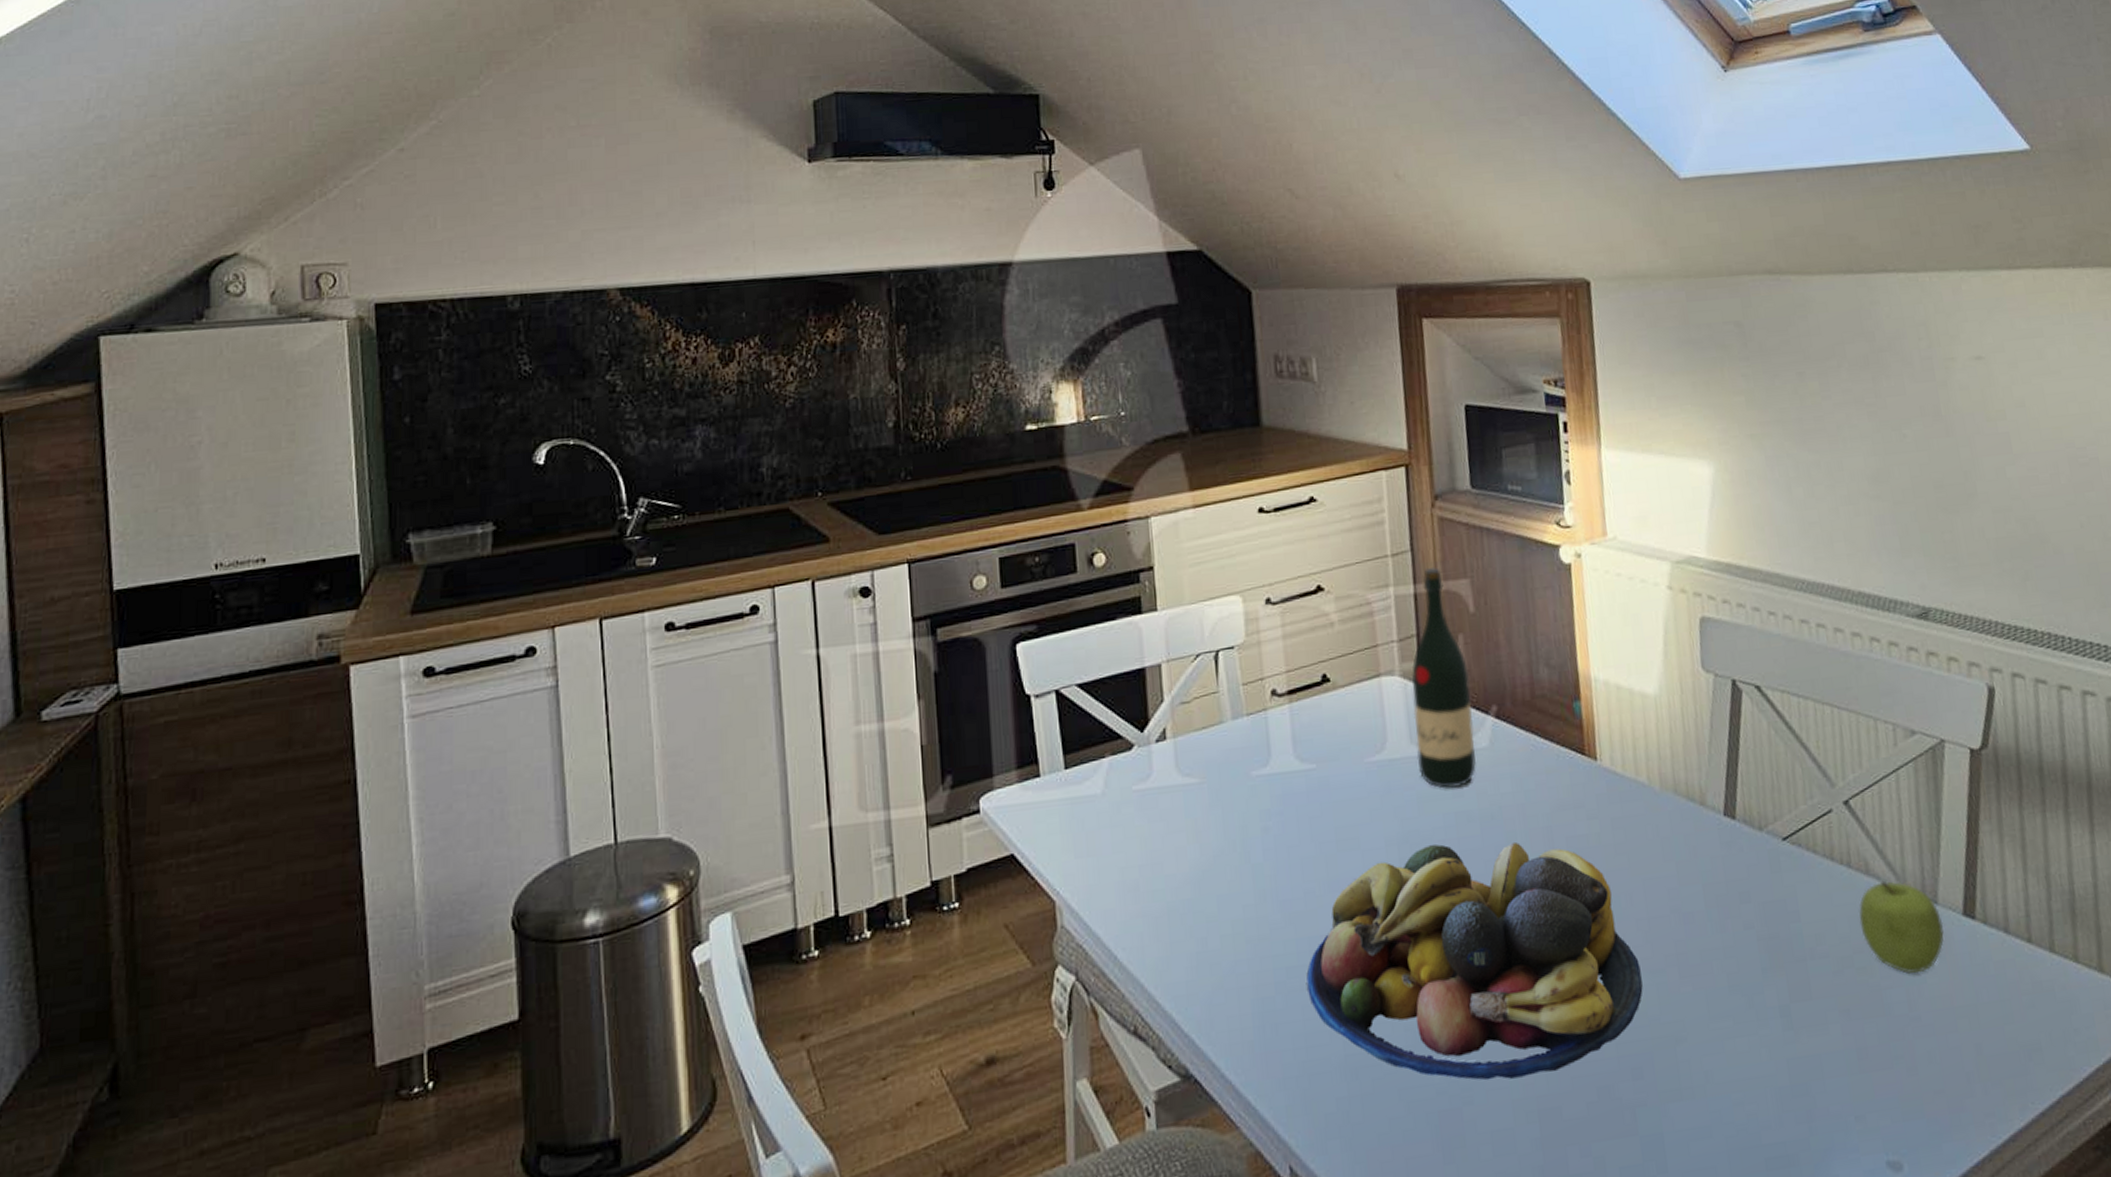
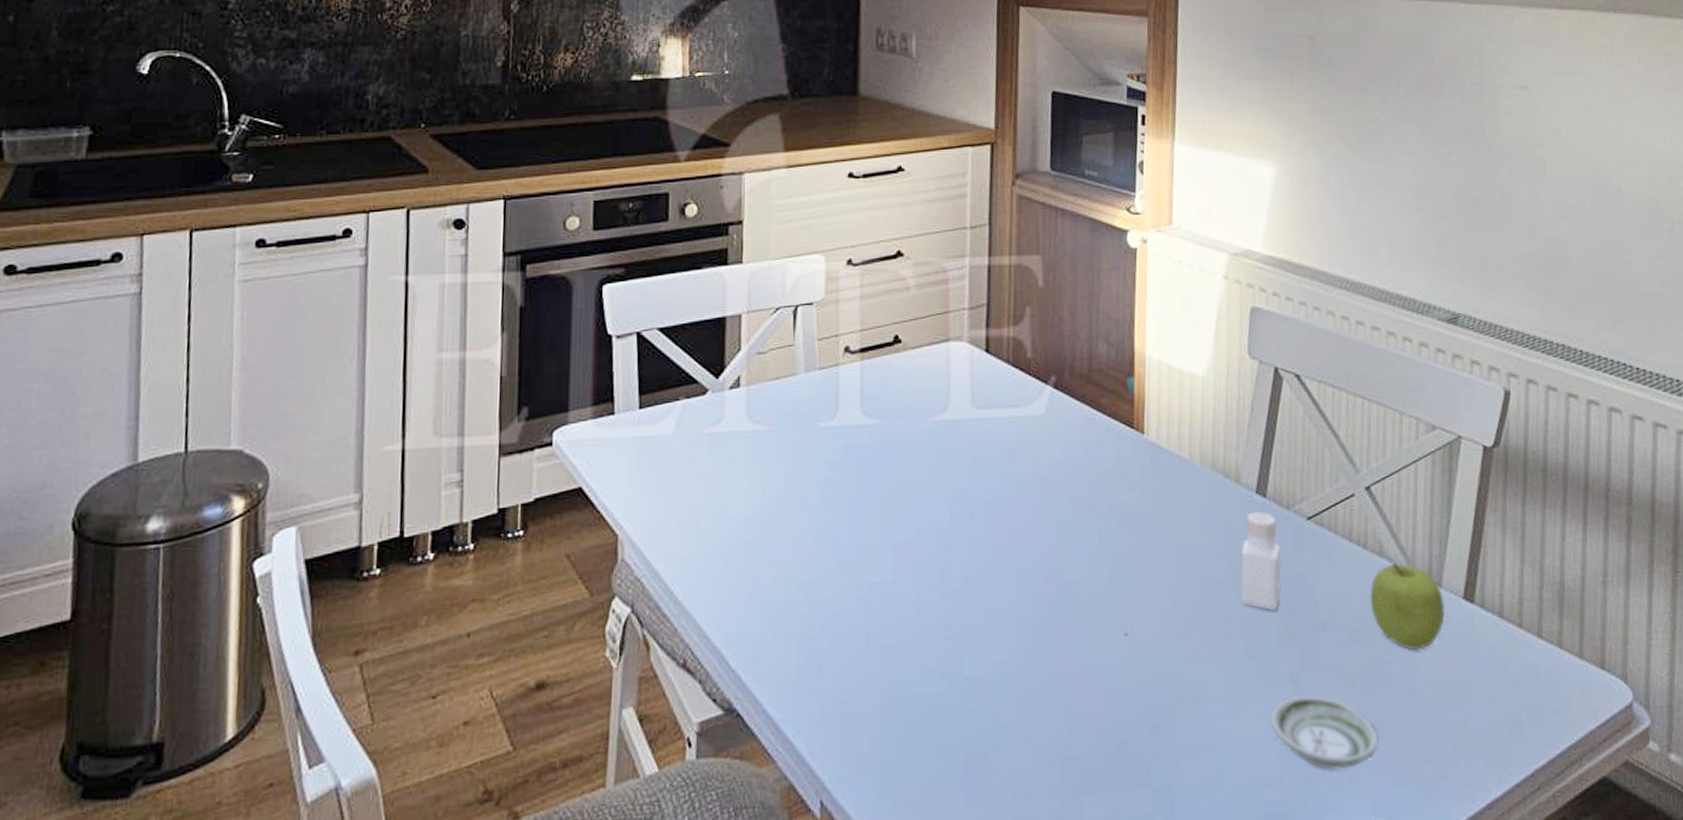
fruit bowl: present [1306,841,1643,1080] -> none [853,503,1167,729]
wine bottle: present [1411,567,1476,788] -> none [976,242,1034,451]
pepper shaker: none [1714,834,1762,940] -> present [1240,511,1281,610]
saucer: none [1762,1028,1884,1107] -> present [1271,695,1379,770]

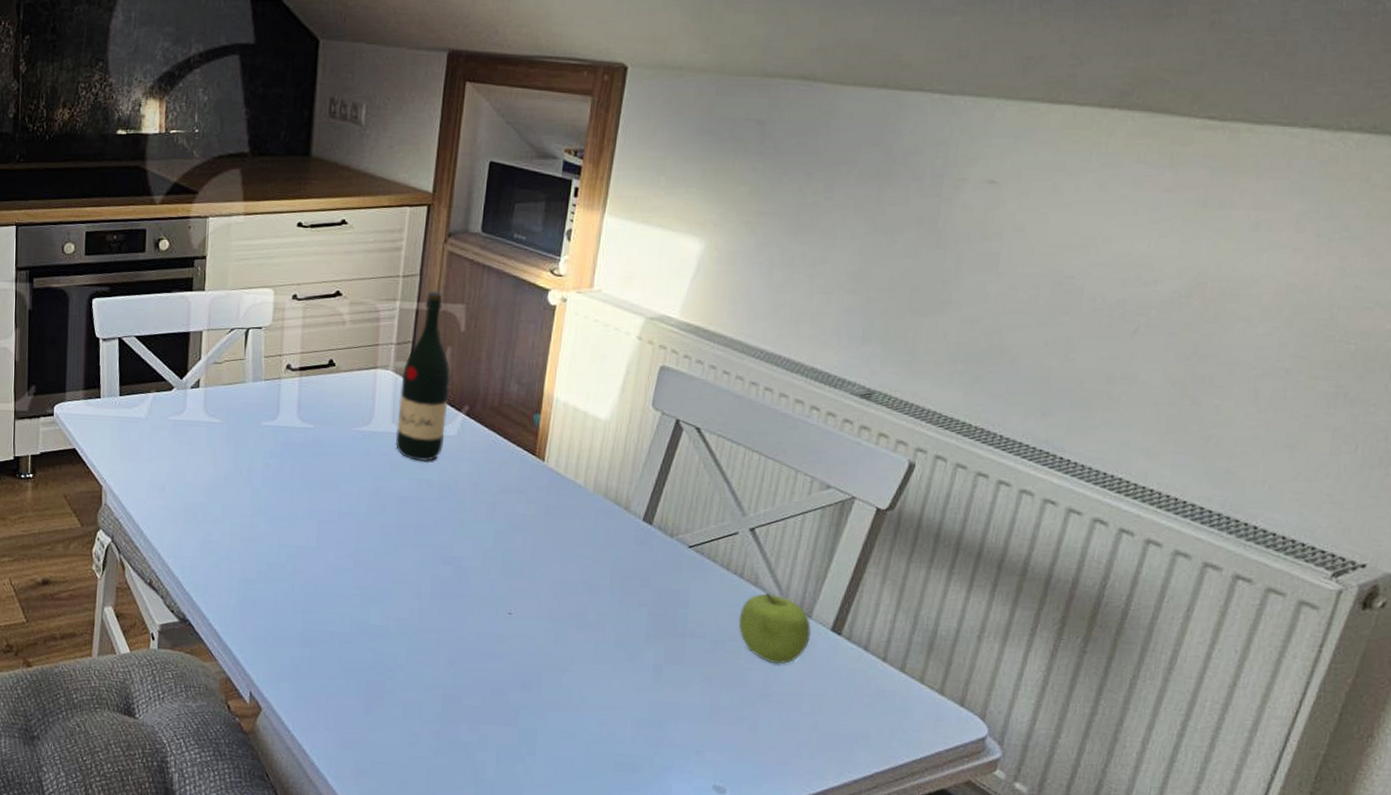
wine bottle: none [976,242,1034,451] -> present [395,291,451,461]
pepper shaker: present [1240,511,1281,610] -> none [616,535,659,614]
saucer: present [1271,695,1379,770] -> none [631,681,728,742]

